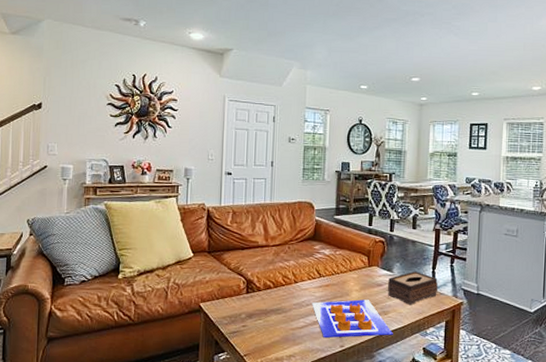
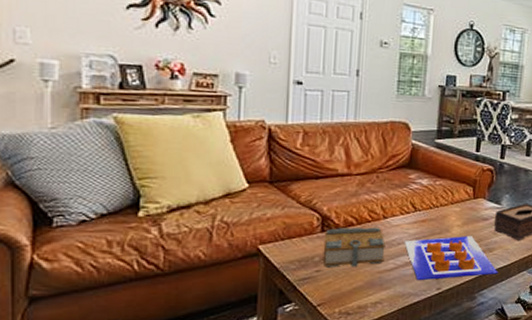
book: none [248,290,297,324] -> present [323,227,386,267]

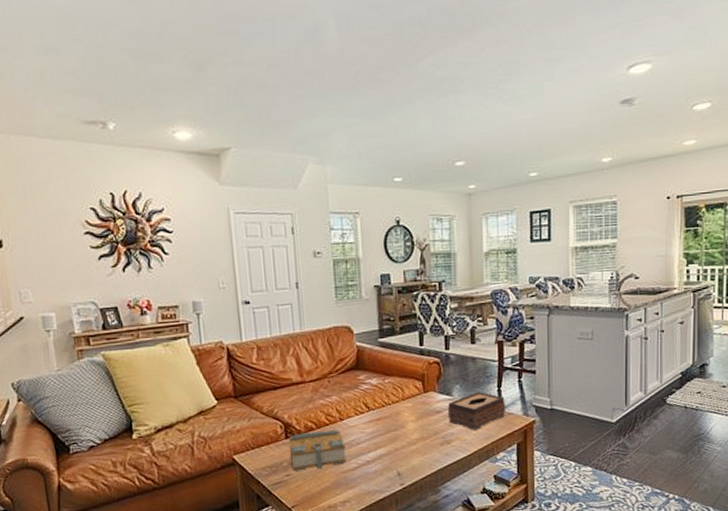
poster: present [404,236,498,280] -> none [362,430,459,477]

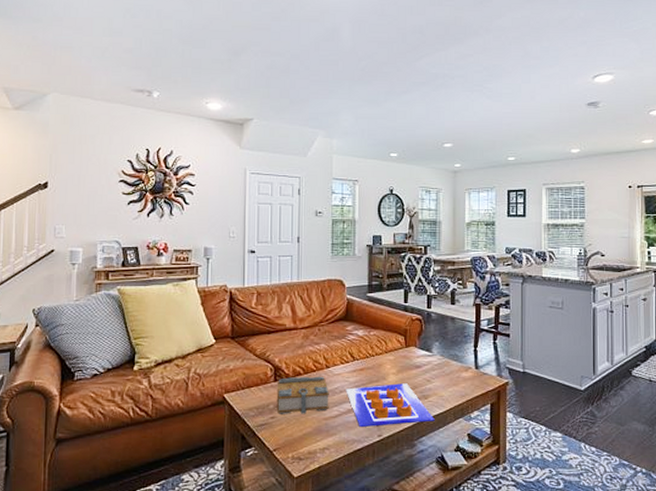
poster: none [362,430,459,477] -> present [345,383,435,427]
tissue box: present [447,391,505,430] -> none [426,349,480,387]

